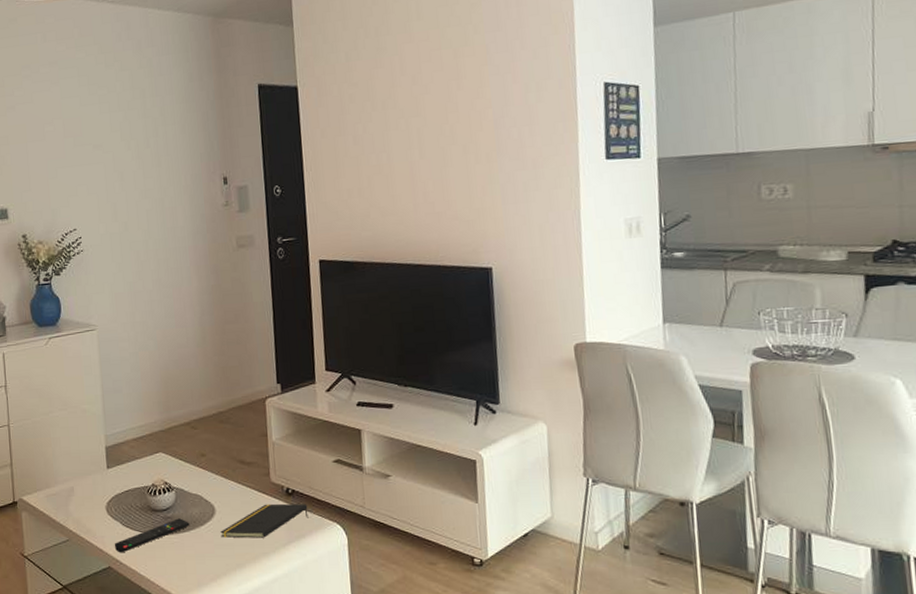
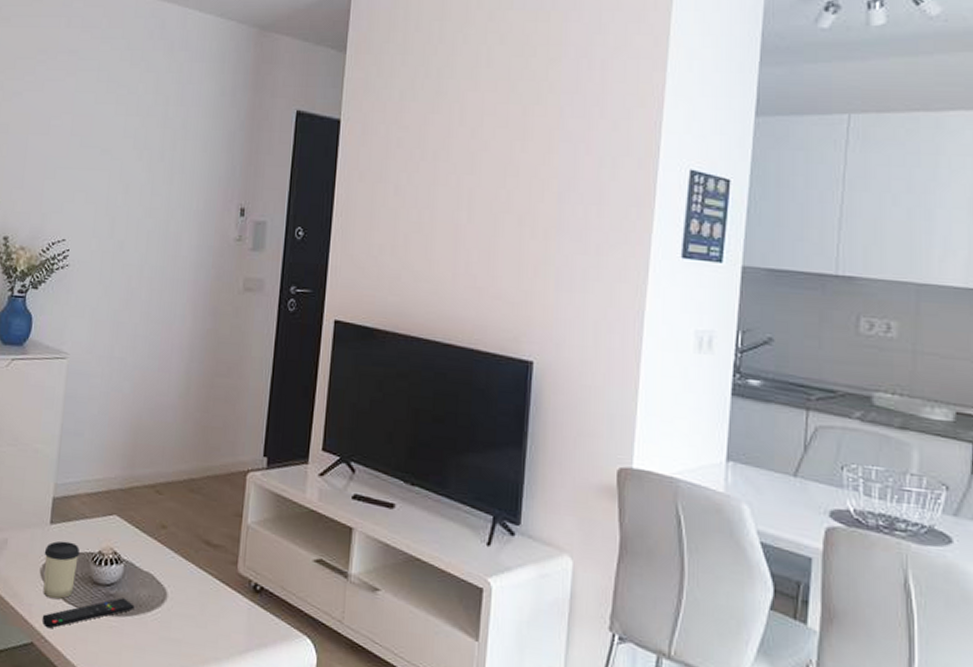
cup: none [106,480,137,529] -> present [43,541,80,600]
notepad: present [220,503,309,538] -> none [168,598,276,640]

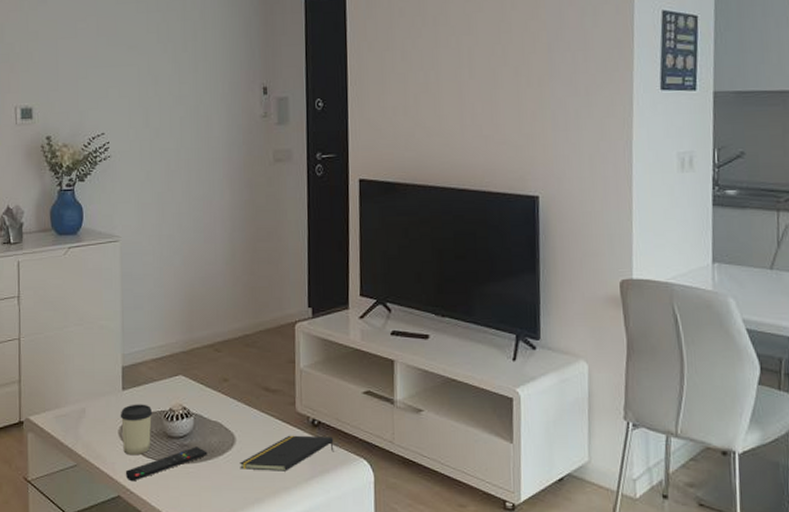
notepad: none [168,598,276,640] -> present [240,435,334,471]

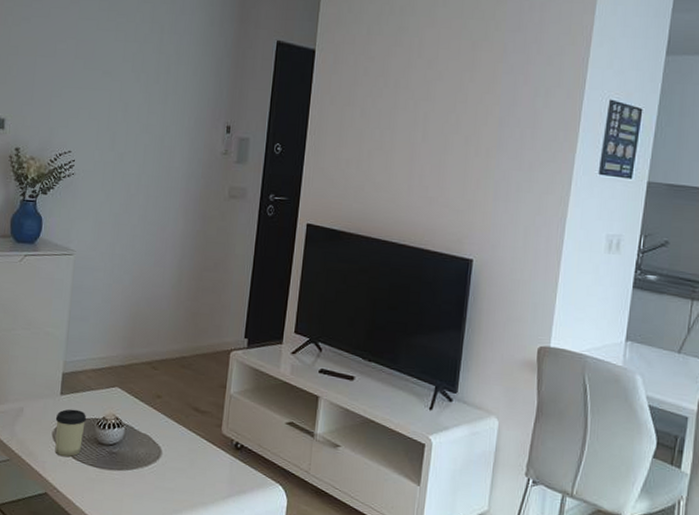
remote control: present [125,447,208,482] -> none [54,455,134,481]
notepad: present [240,435,334,471] -> none [163,454,254,488]

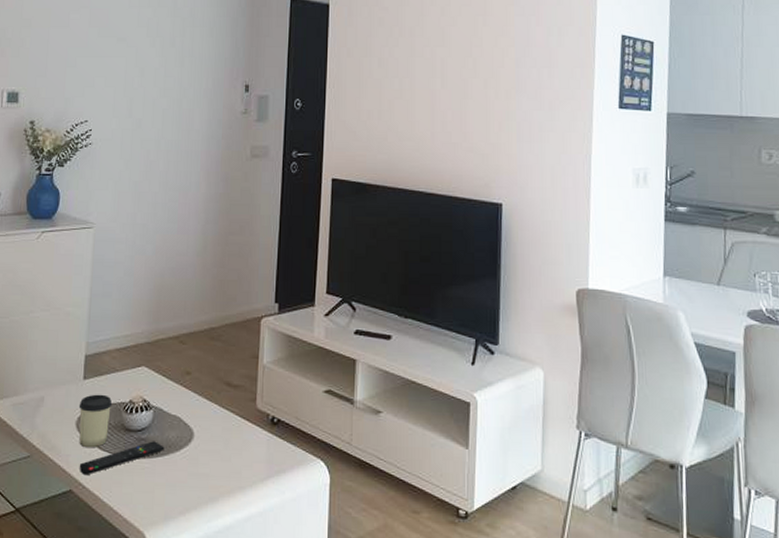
remote control: none [54,455,134,481] -> present [79,441,165,476]

